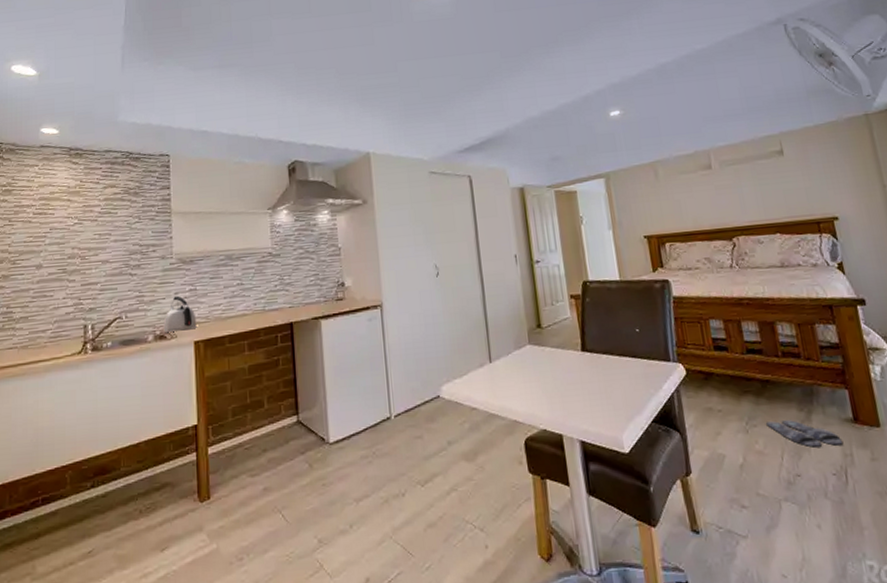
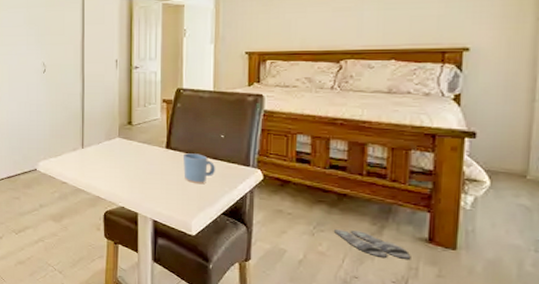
mug: none [601,353,637,389] -> present [183,153,215,183]

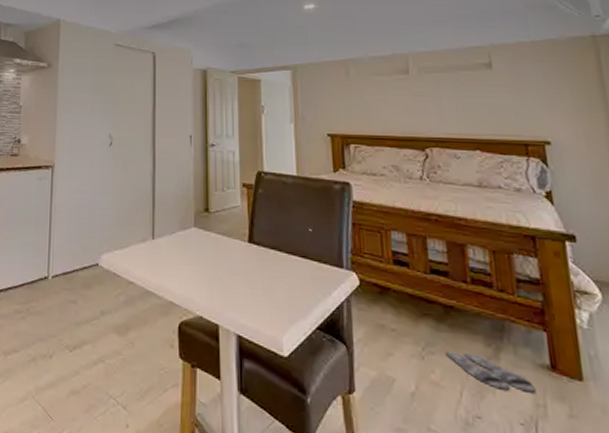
mug: present [183,153,215,183] -> none [269,249,305,288]

